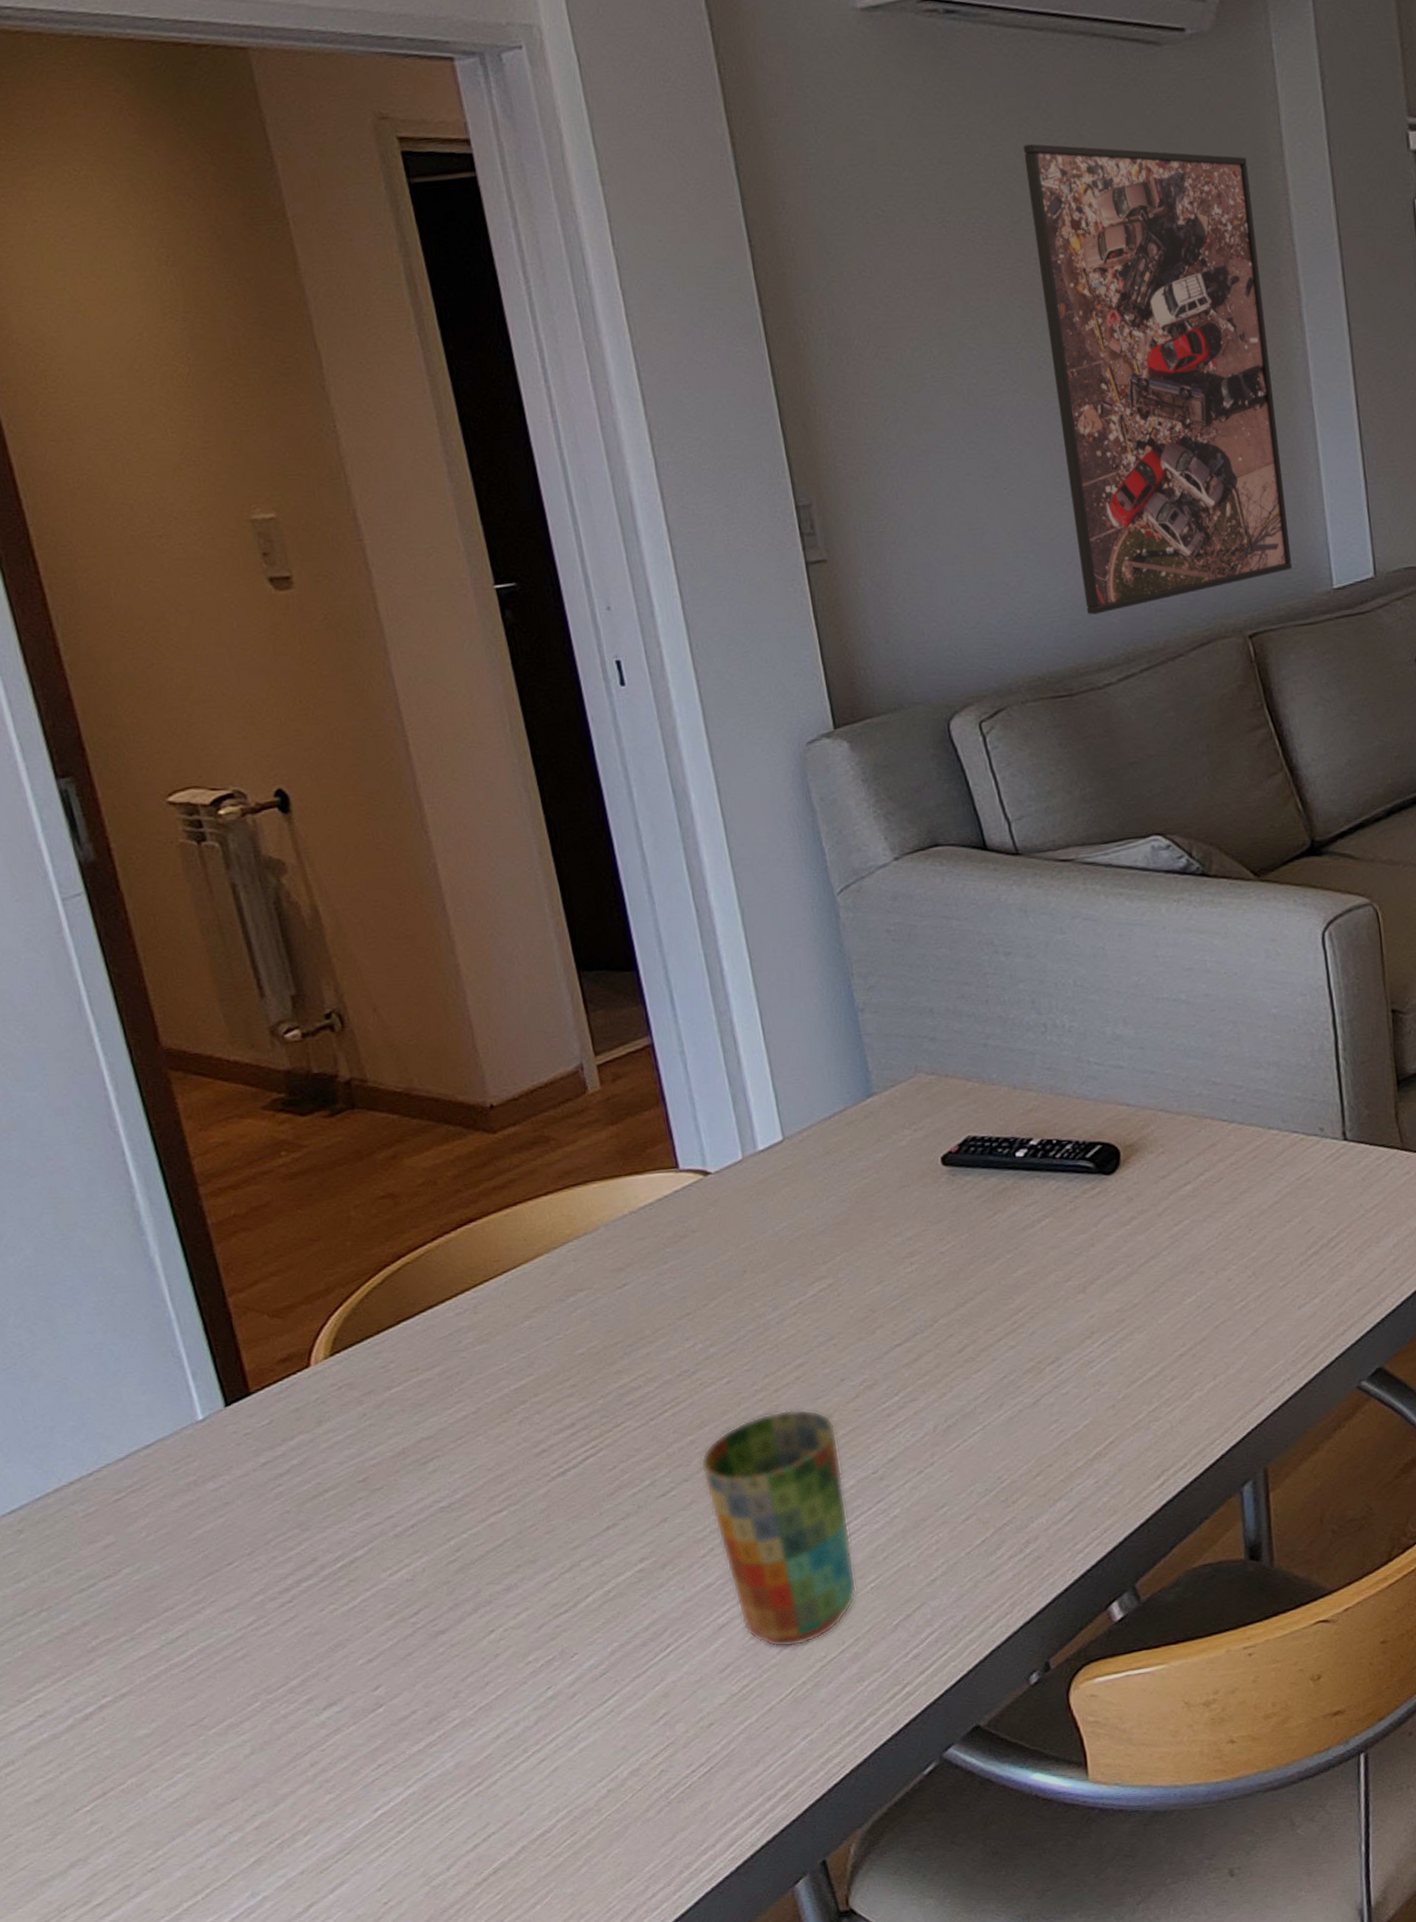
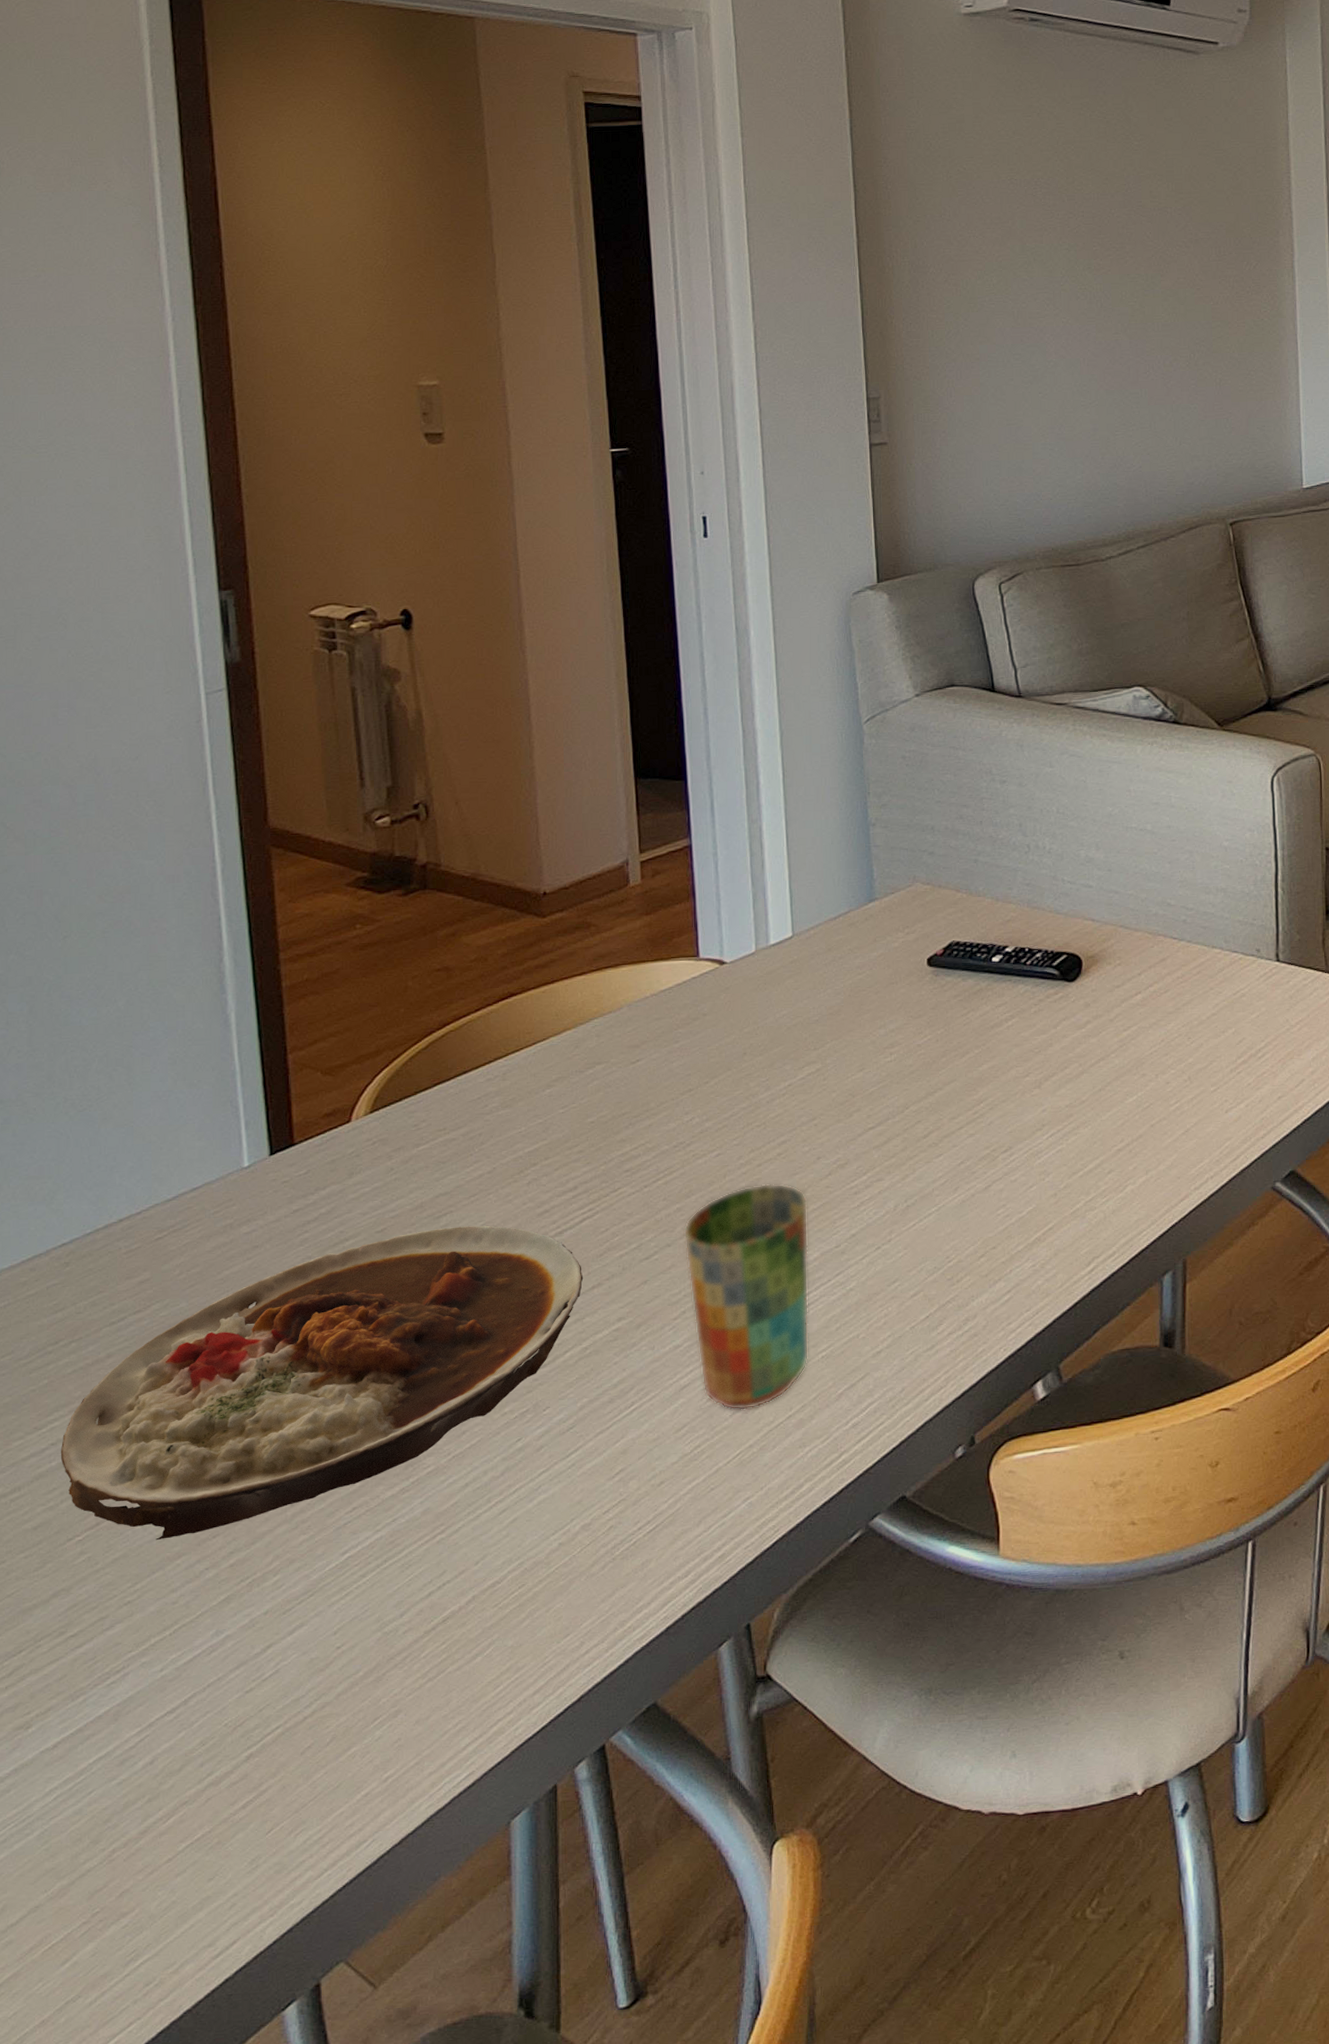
plate: none [49,1468,596,1807] -> present [60,1225,584,1541]
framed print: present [1023,144,1293,615] -> none [1081,123,1271,499]

